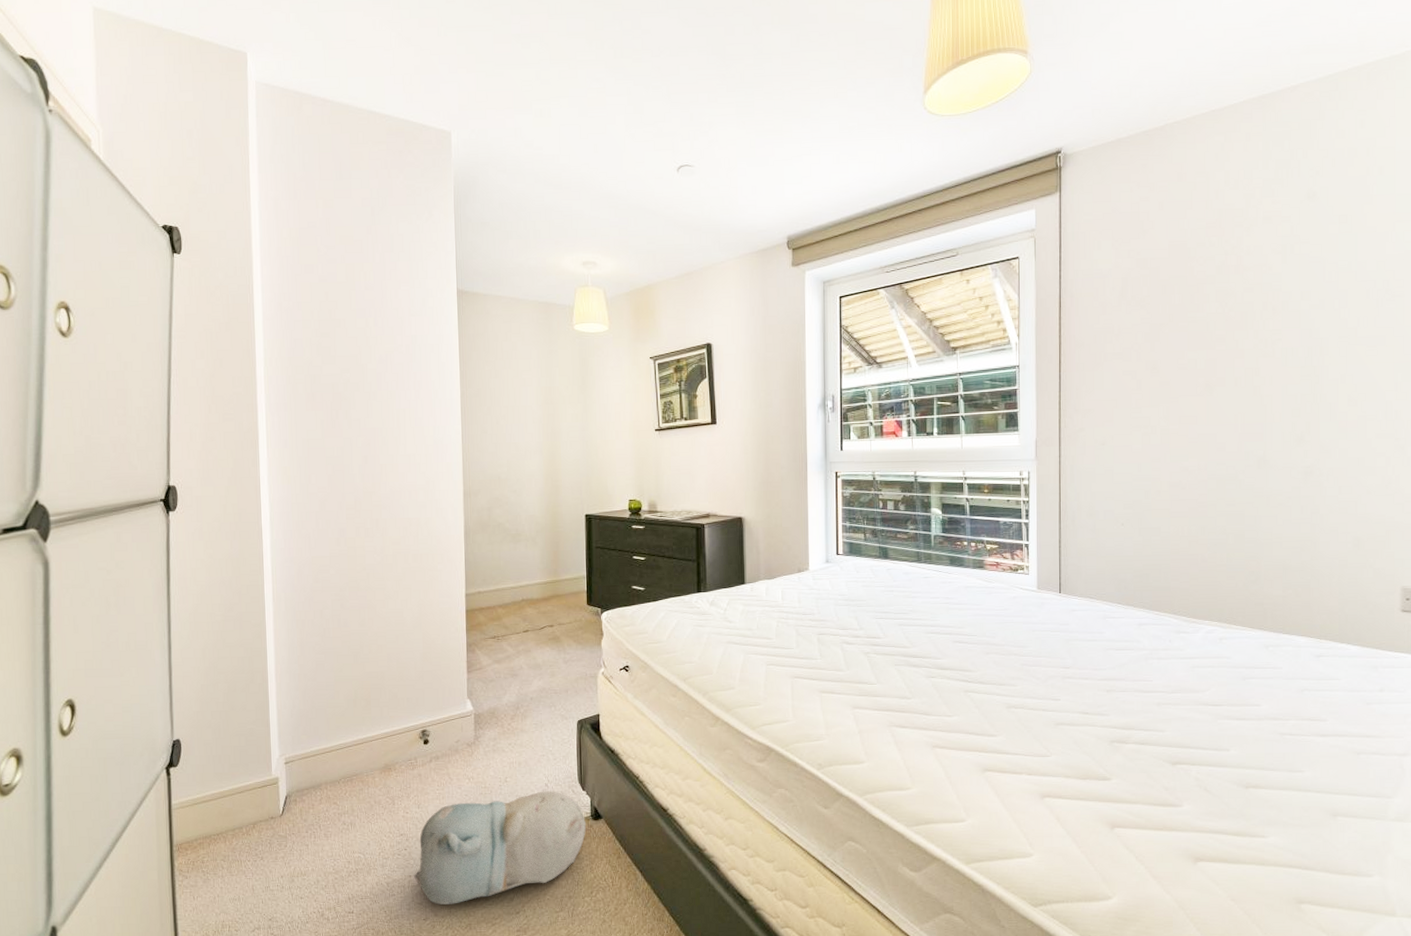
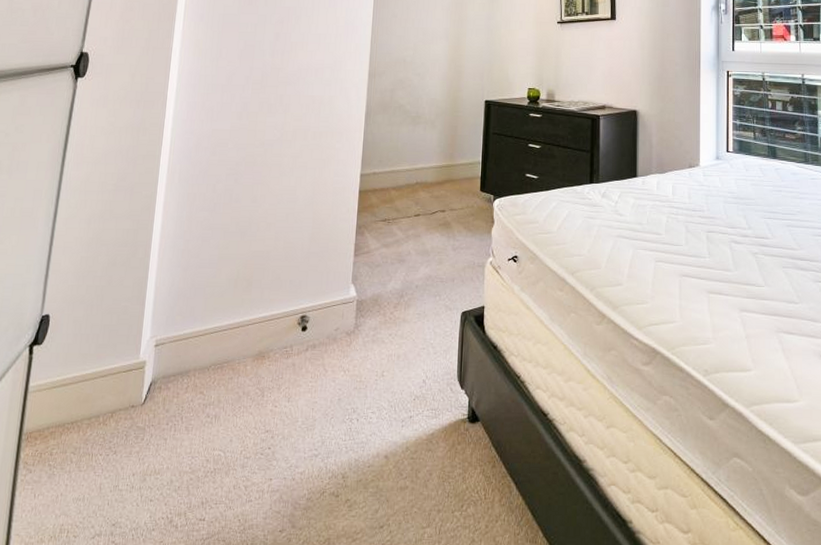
plush toy: present [414,791,587,905] -> none [275,388,463,514]

